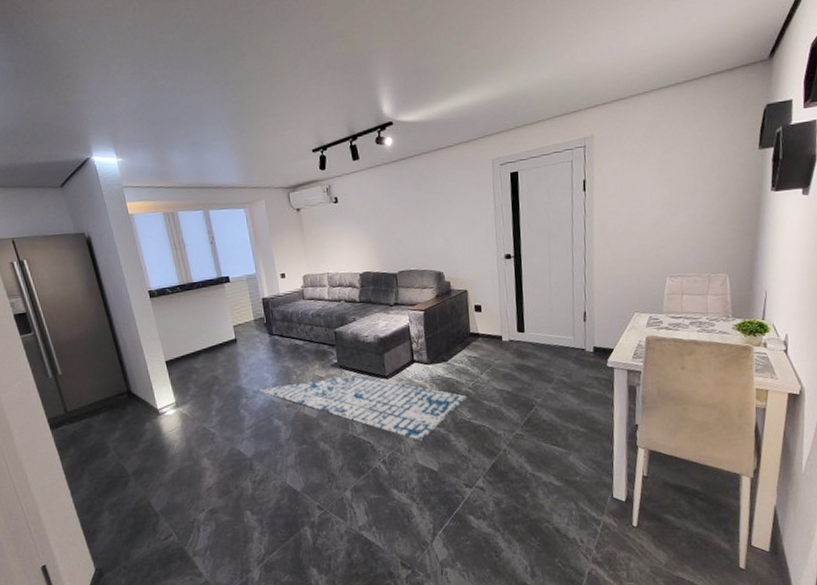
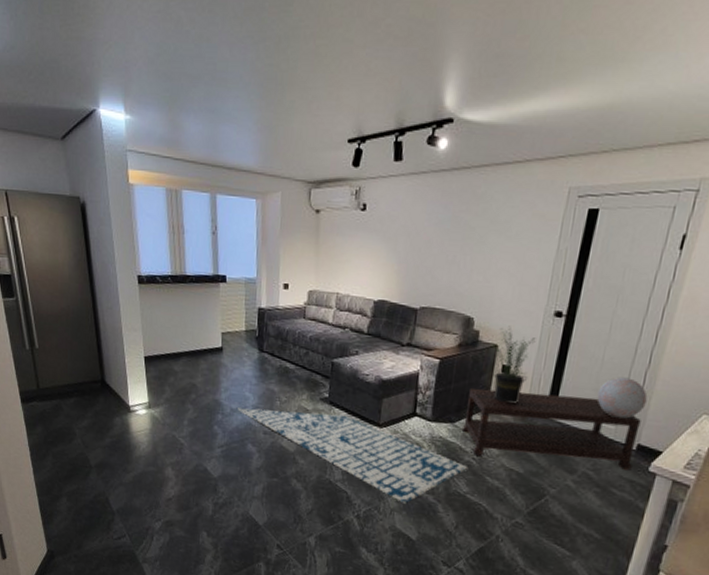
coffee table: none [454,317,594,385] -> present [461,388,641,470]
potted plant: none [459,273,496,337] -> present [488,326,536,404]
decorative sphere: none [553,295,591,329] -> present [597,377,648,419]

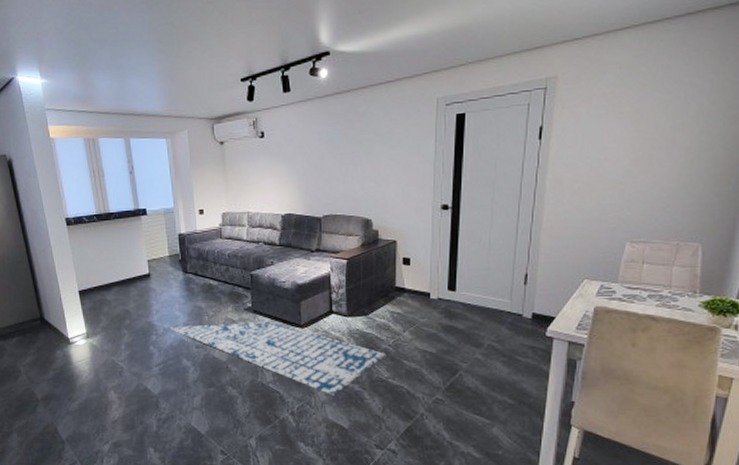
coffee table: present [461,388,641,470] -> none [375,277,532,342]
potted plant: present [488,326,536,404] -> none [387,222,429,292]
decorative sphere: present [597,377,648,419] -> none [490,255,534,292]

